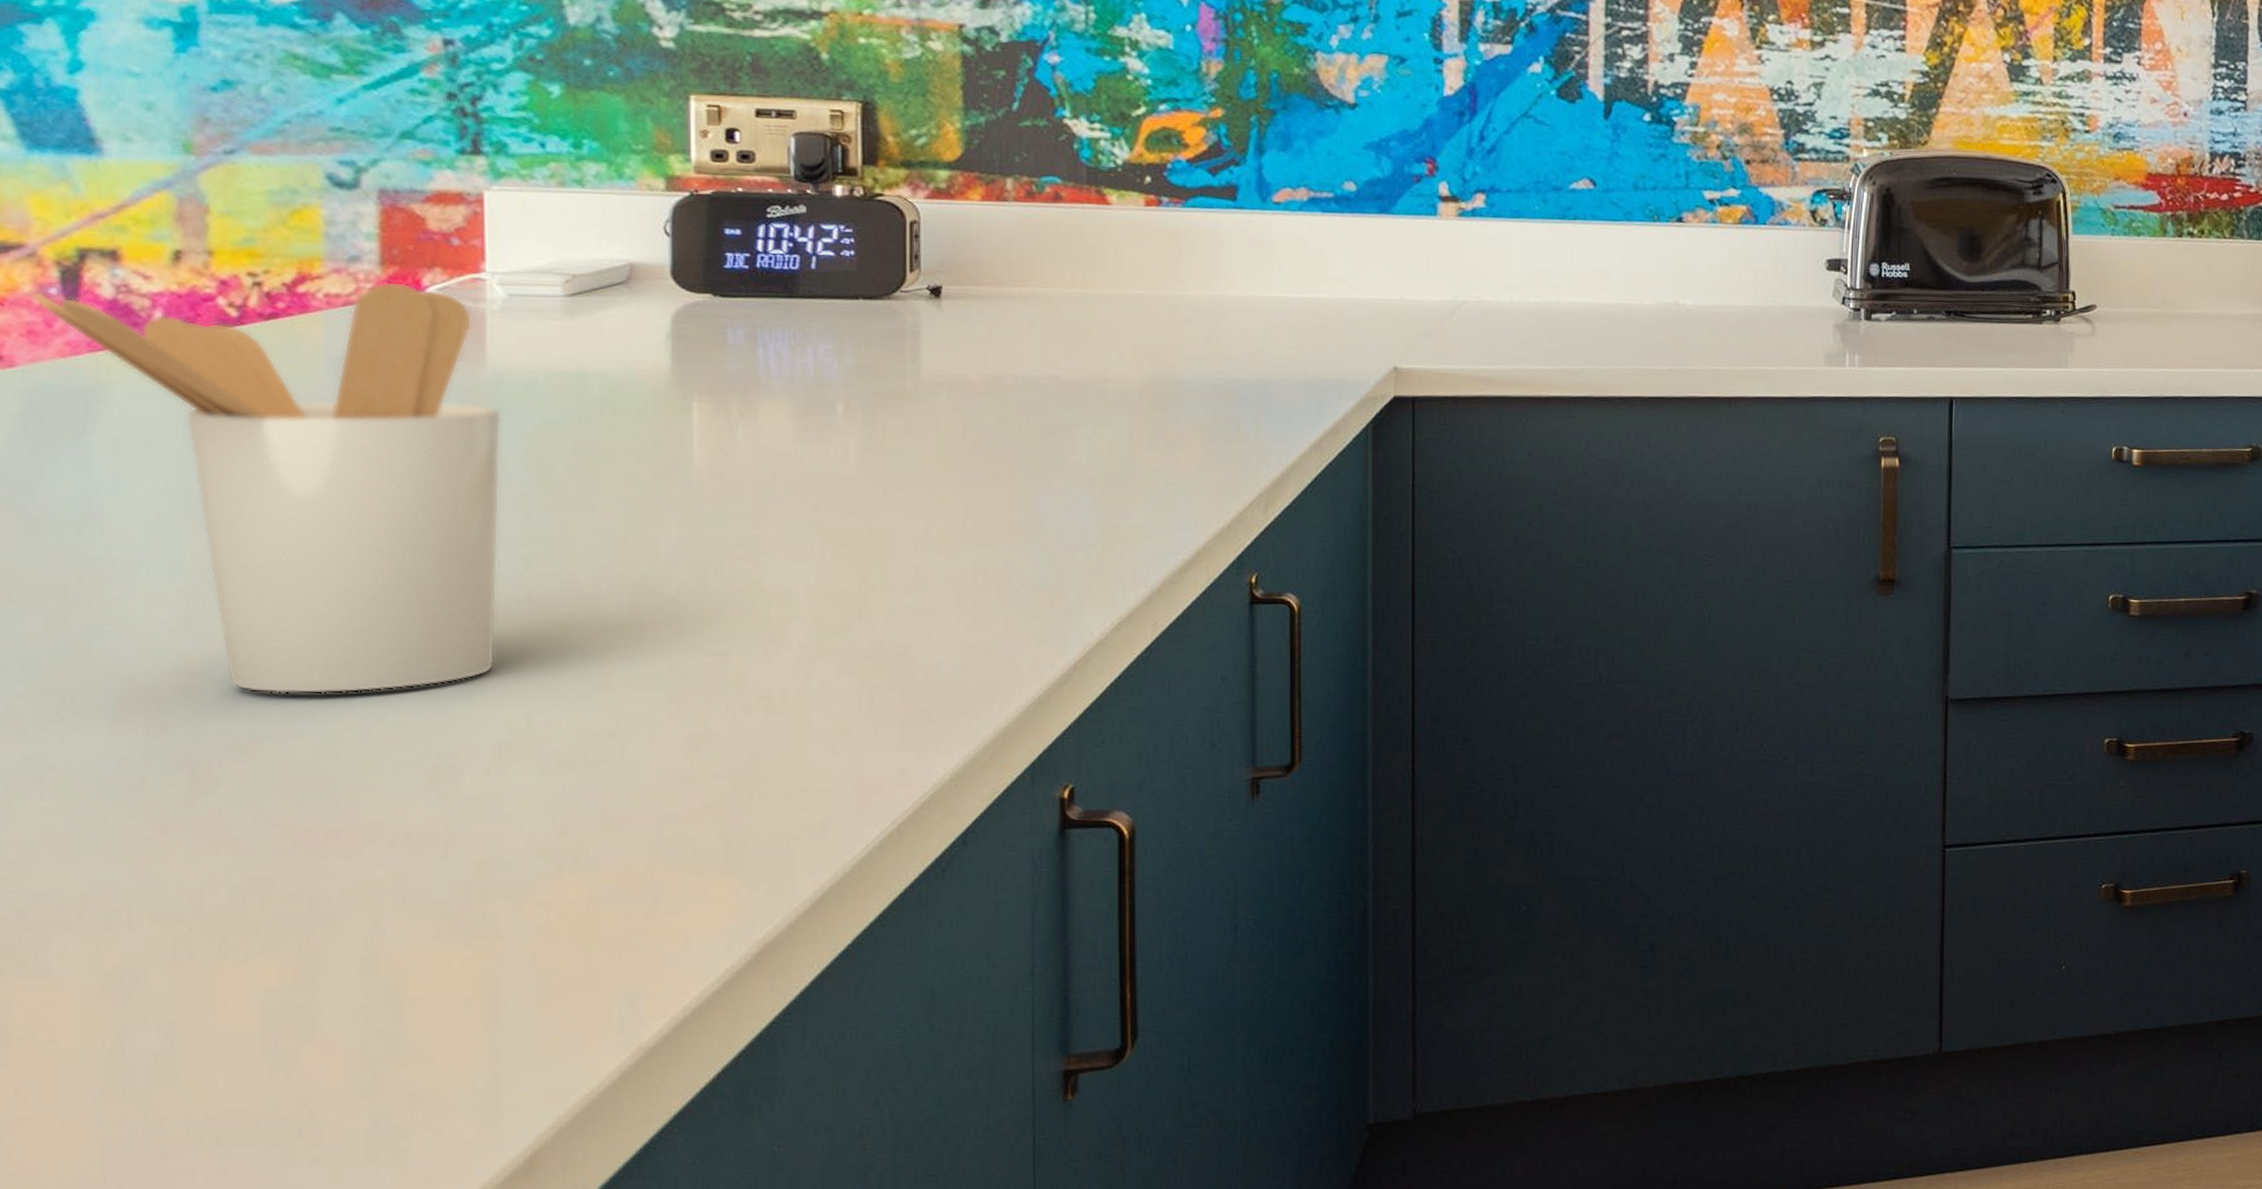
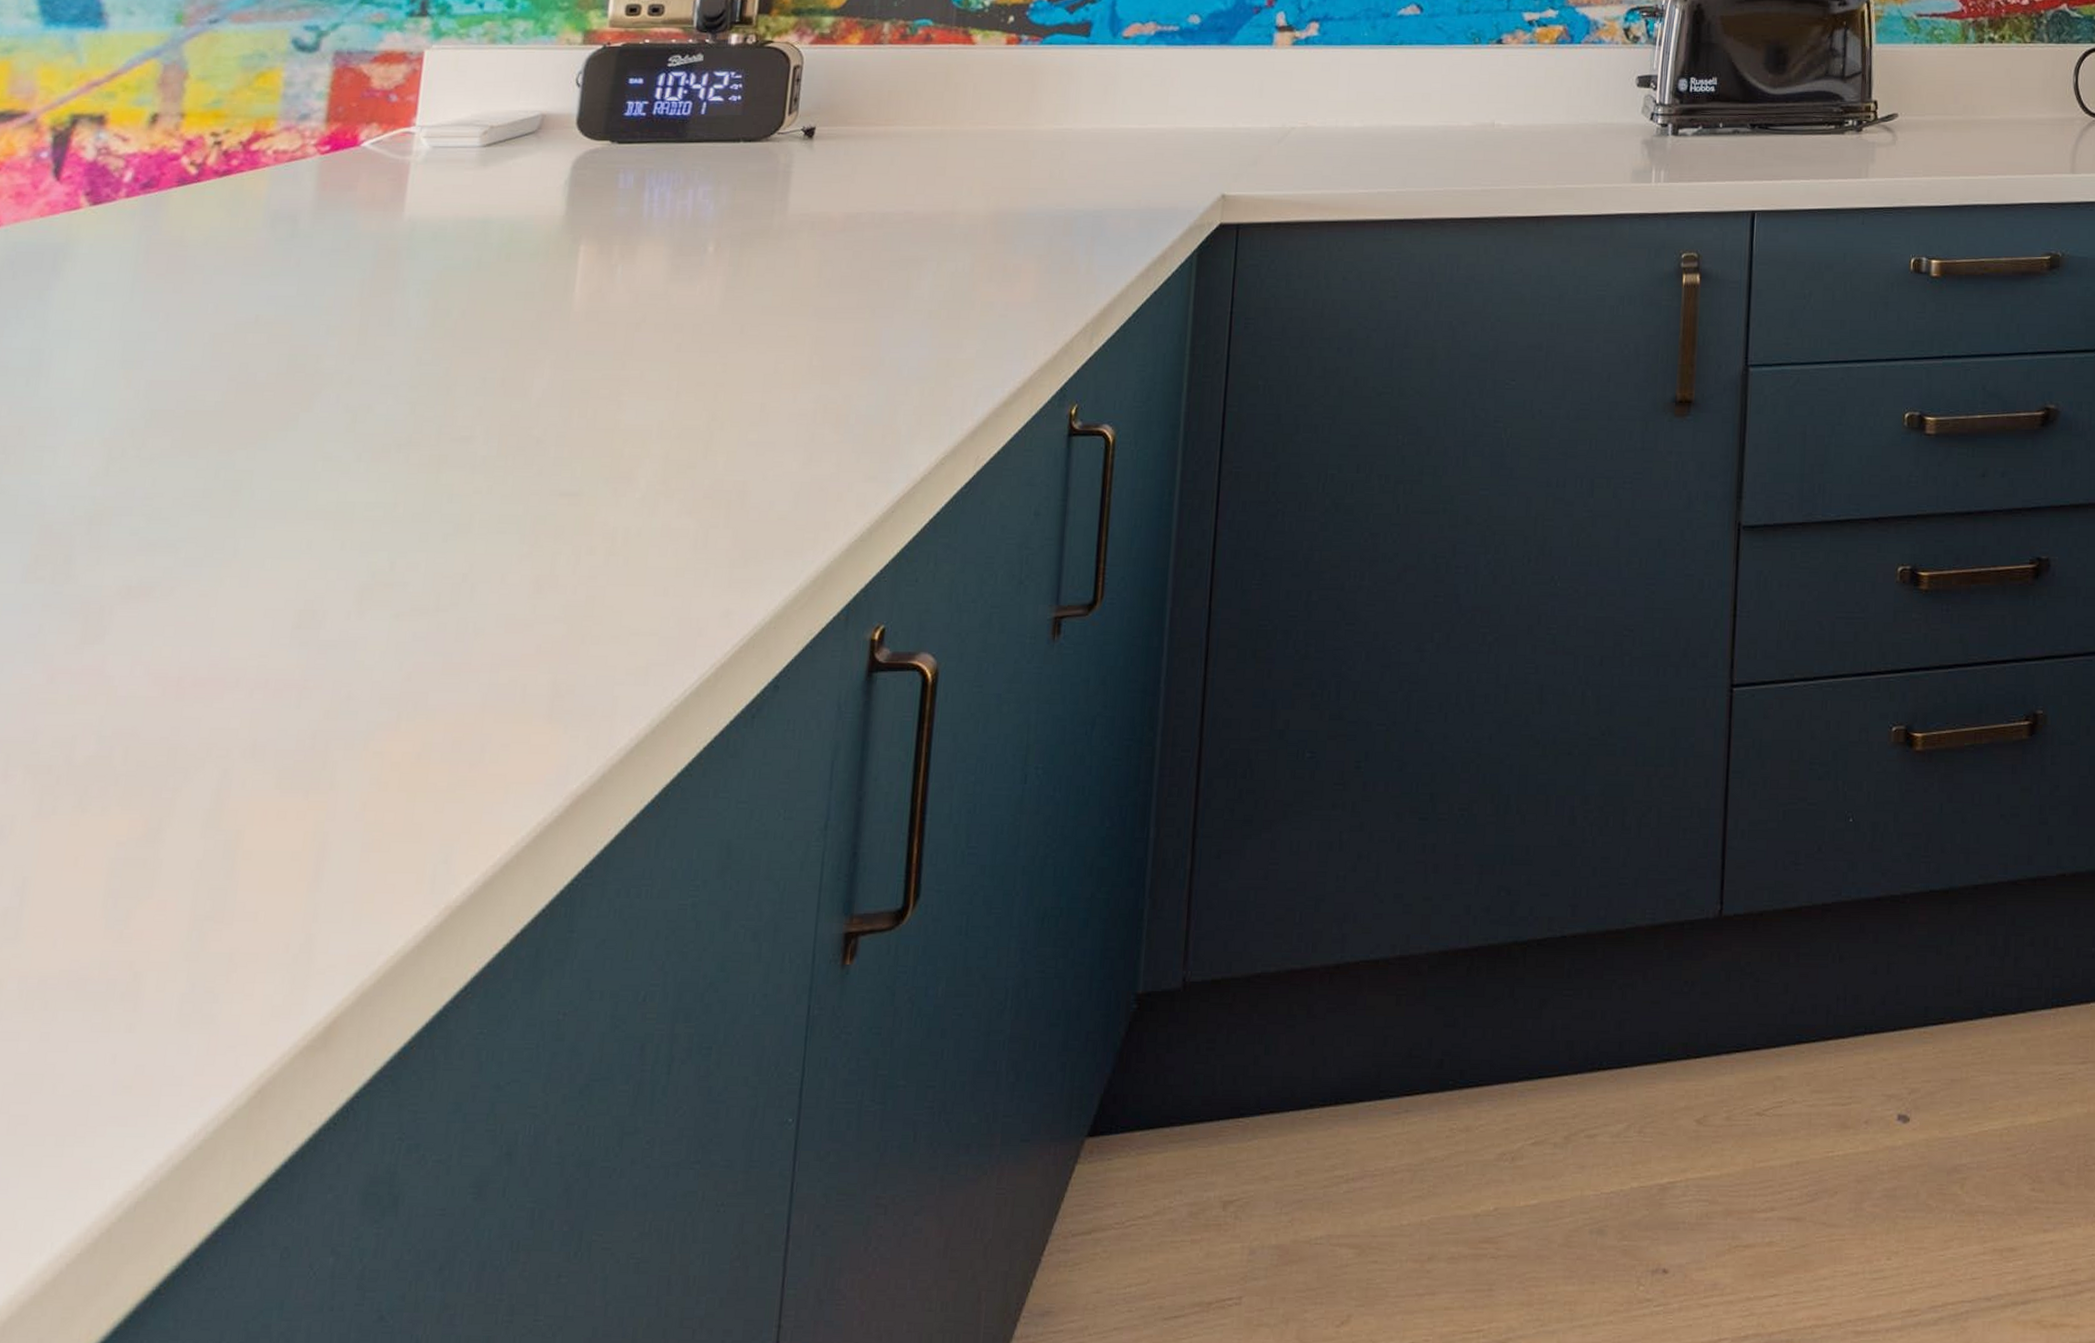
utensil holder: present [31,281,503,695] -> none [24,137,411,541]

